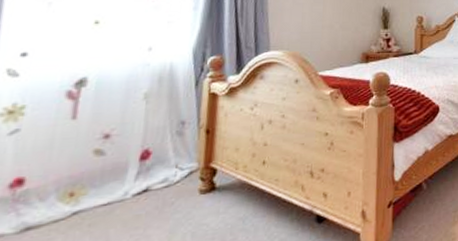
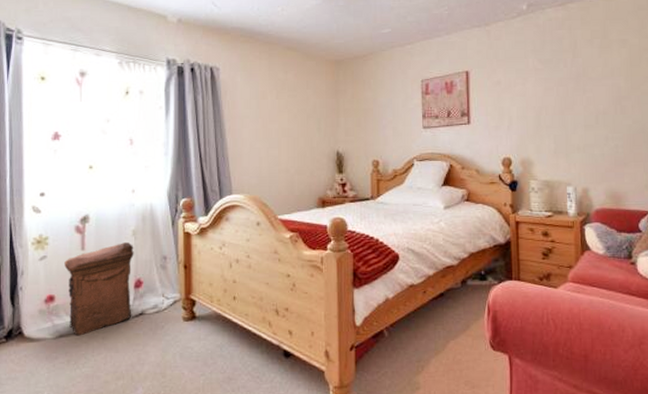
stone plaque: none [42,107,145,227] -> present [64,243,134,336]

